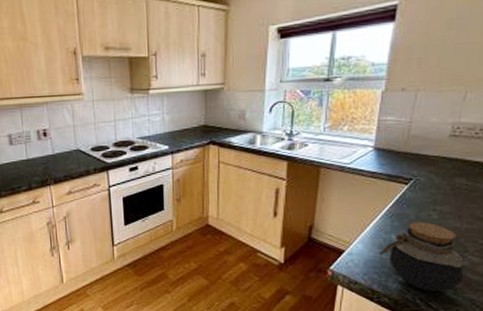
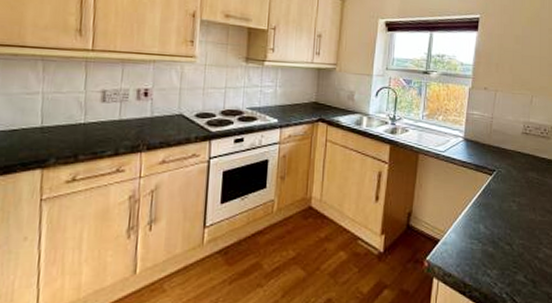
jar: present [378,222,464,292] -> none [469,212,541,285]

